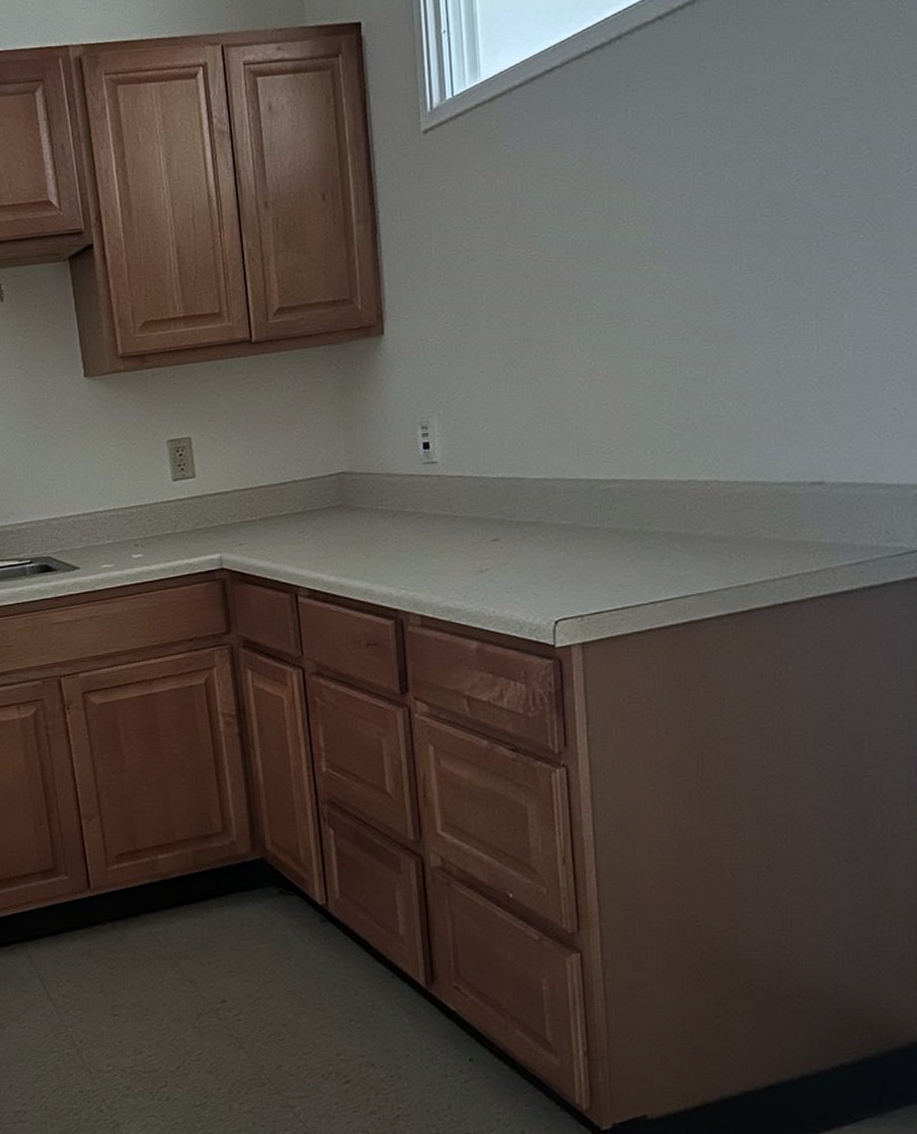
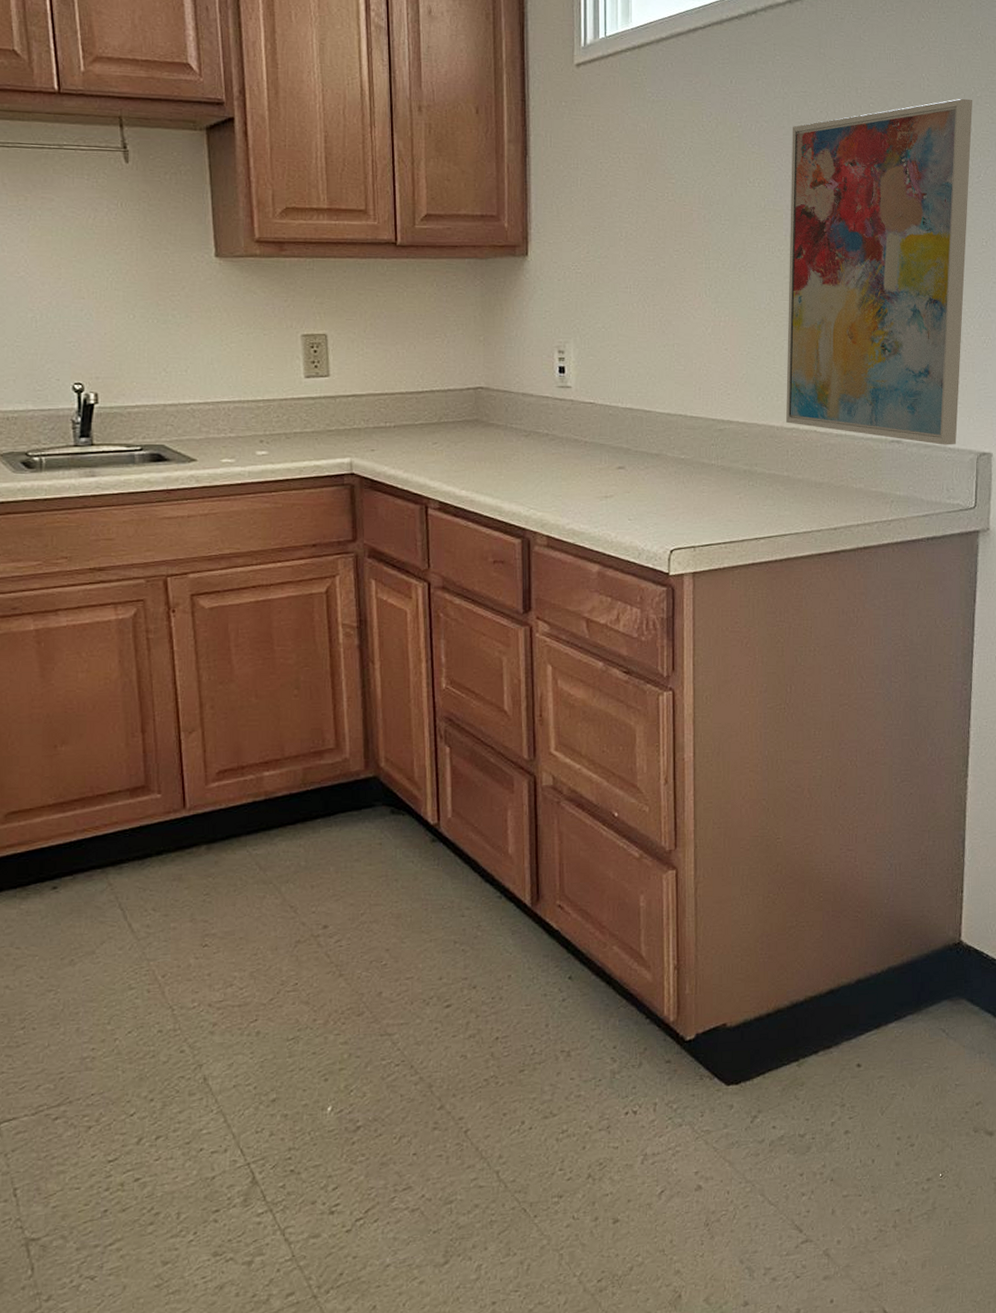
wall art: none [670,84,897,482] -> present [786,98,972,445]

